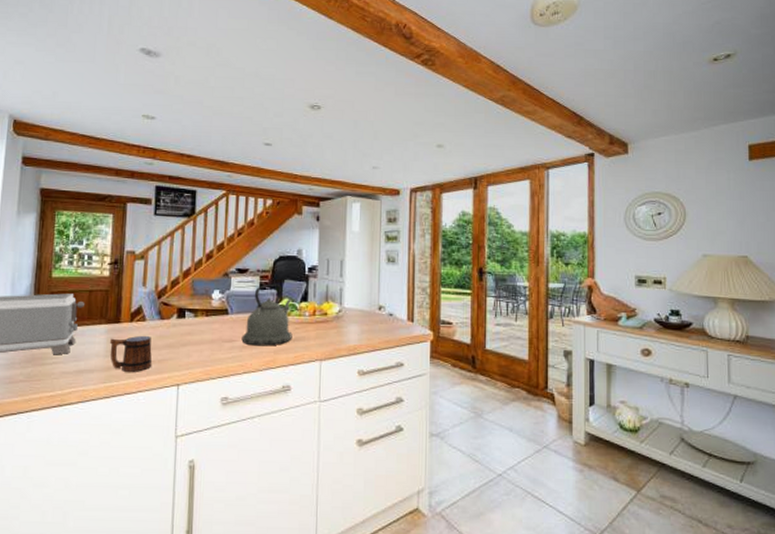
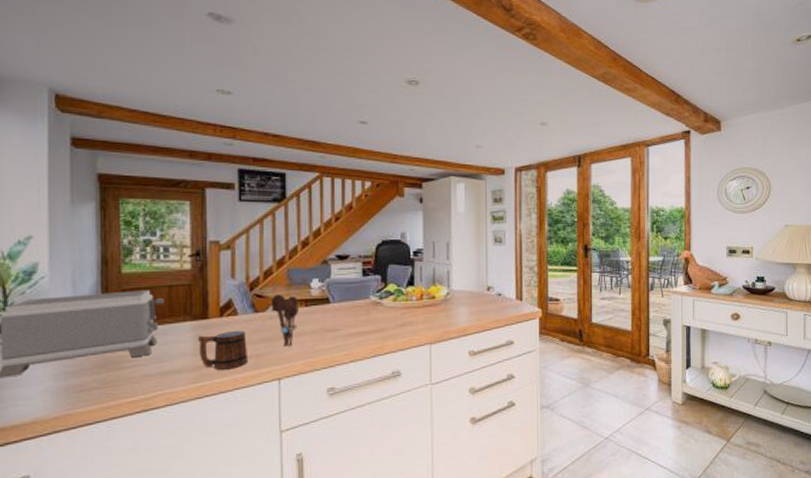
utensil holder: none [176,303,200,354] -> present [272,294,298,346]
kettle: present [241,283,293,346] -> none [346,269,400,334]

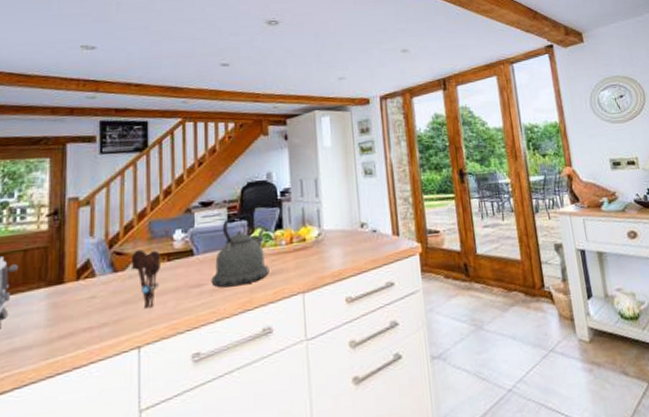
mug: present [197,330,249,370] -> none [51,293,106,342]
kettle: none [346,269,400,334] -> present [211,213,269,288]

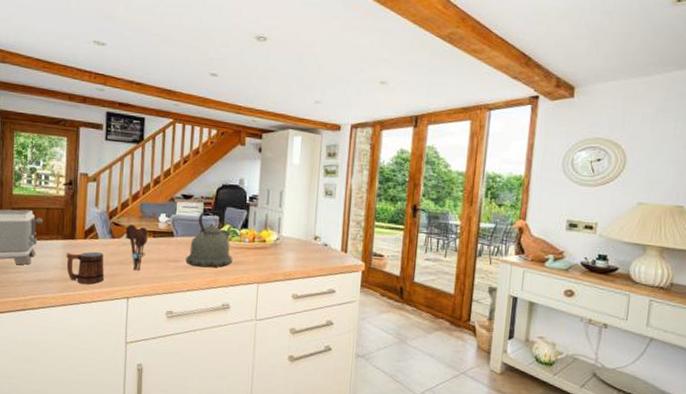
mug: none [51,293,106,342] -> present [66,251,105,284]

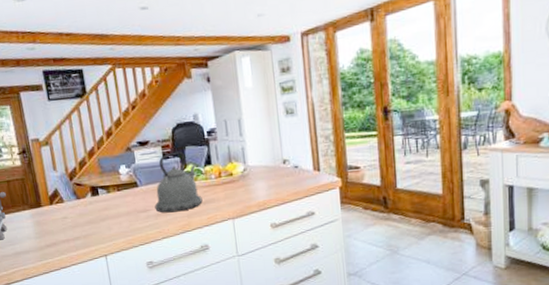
mug: present [66,251,105,284] -> none [36,215,79,250]
utensil holder: present [126,224,148,271] -> none [89,181,114,227]

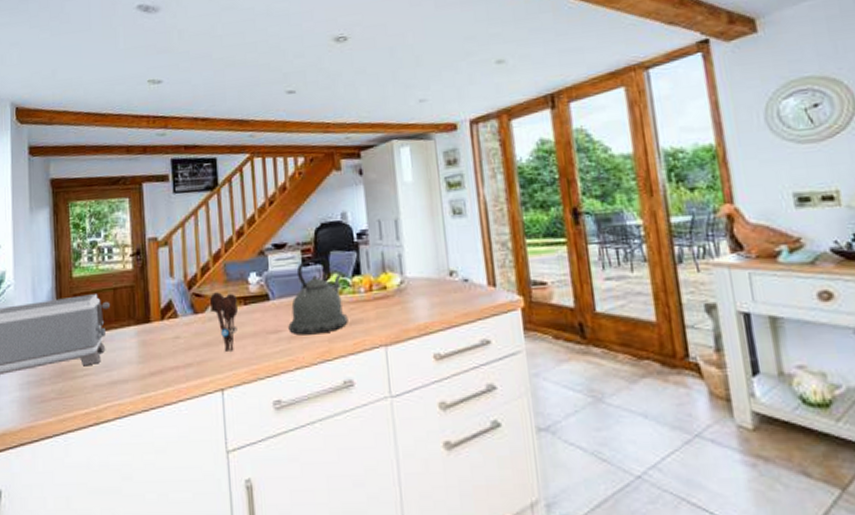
utensil holder: none [89,181,114,227] -> present [210,292,238,351]

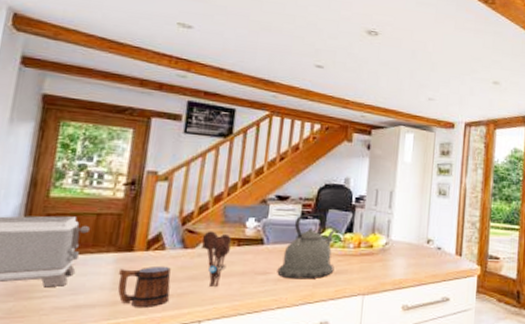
mug: none [141,334,191,379] -> present [117,265,171,307]

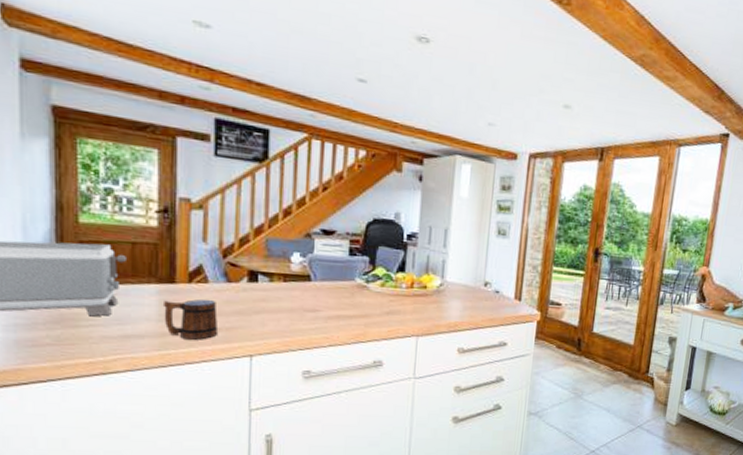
utensil holder: present [203,231,231,287] -> none [247,265,276,322]
kettle: present [277,213,335,280] -> none [327,249,386,319]

